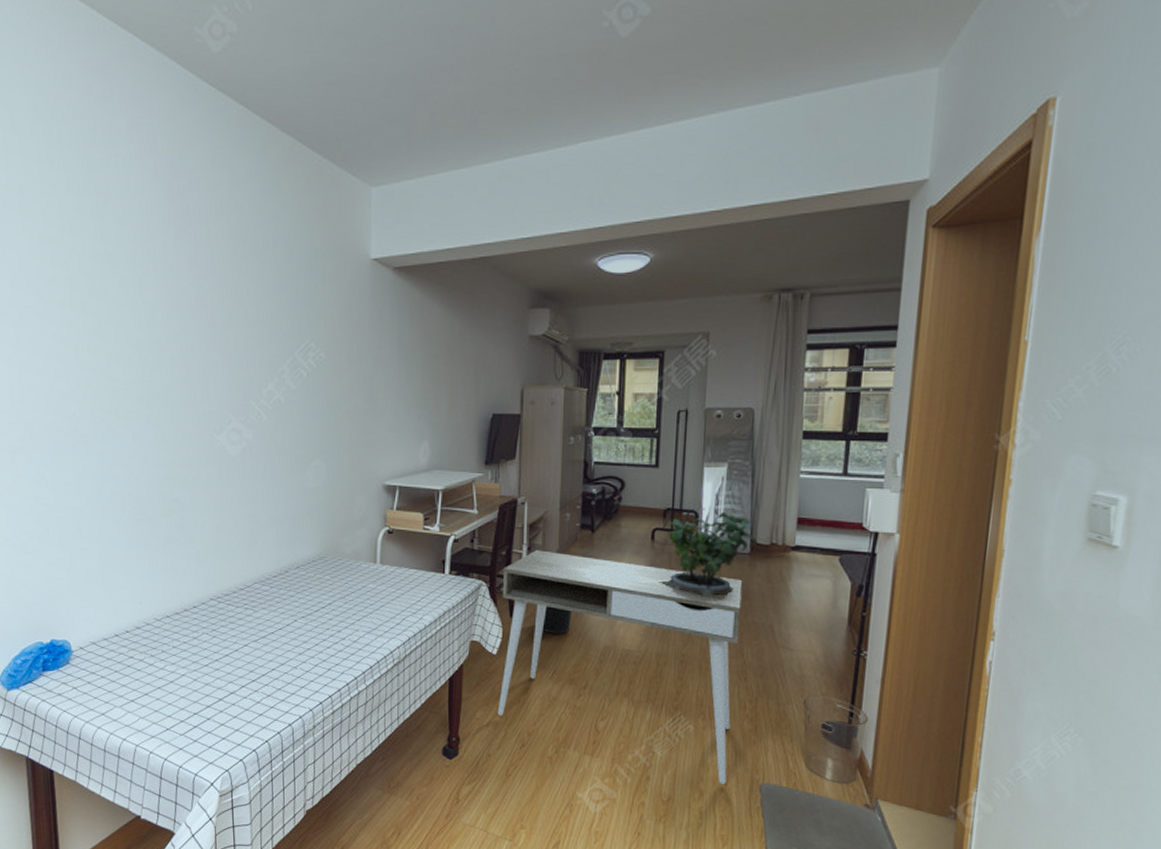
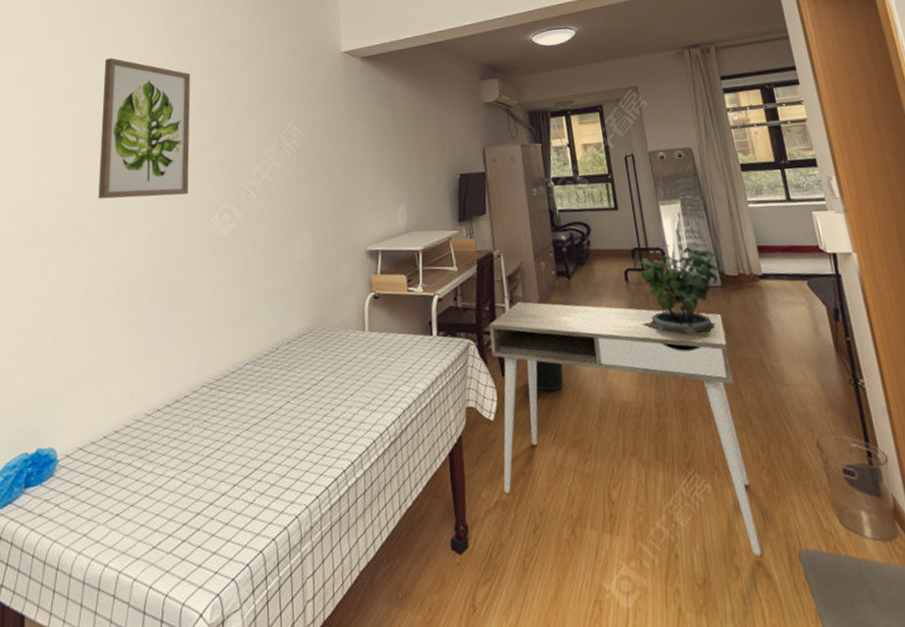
wall art: none [91,241,194,409] -> present [98,58,191,199]

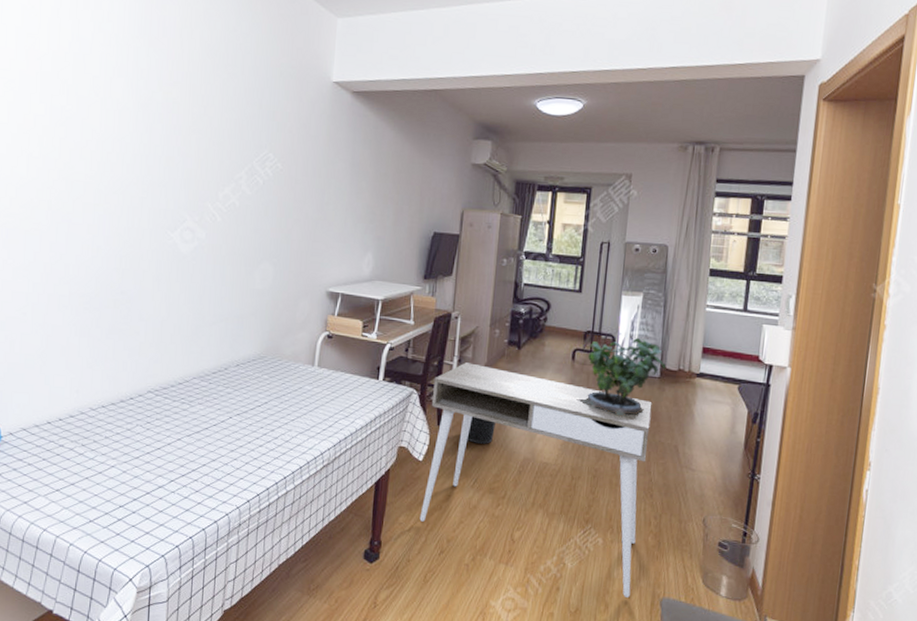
wall art: present [98,58,191,199] -> none [52,41,163,206]

